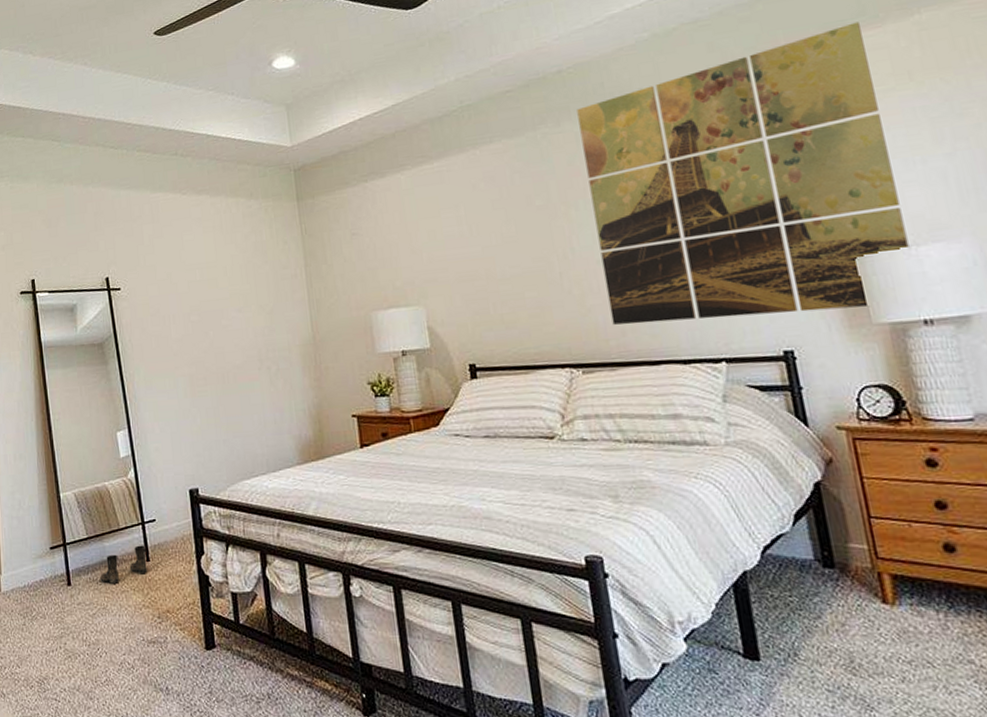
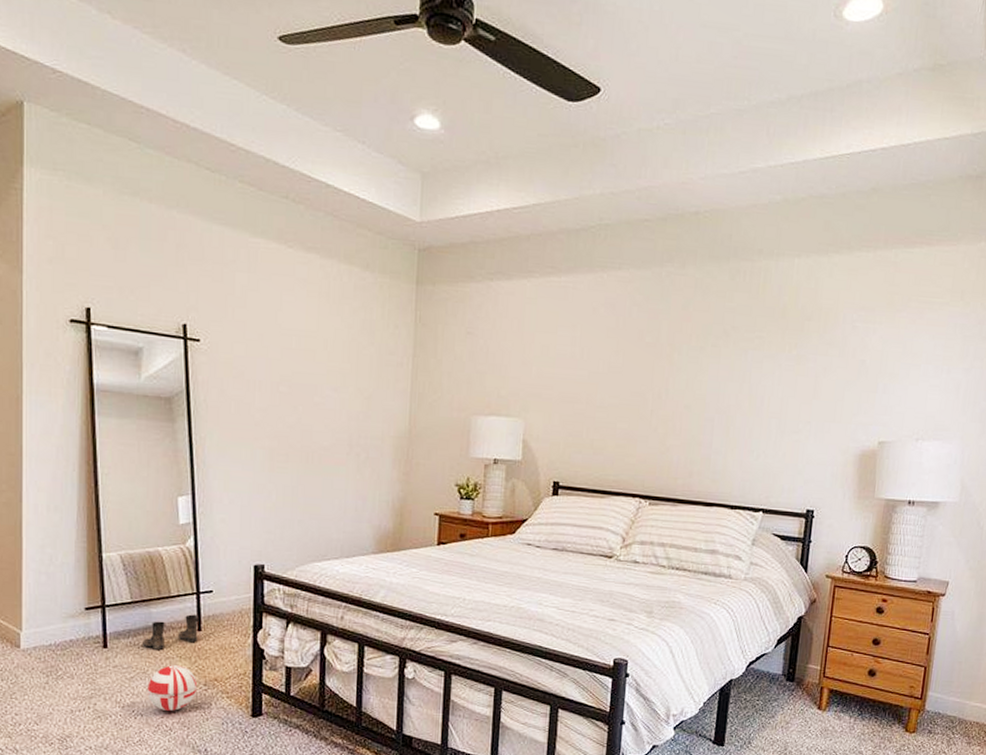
ball: none [108,598,152,647] -> present [147,665,197,711]
wall art: present [577,22,909,325] -> none [684,235,942,484]

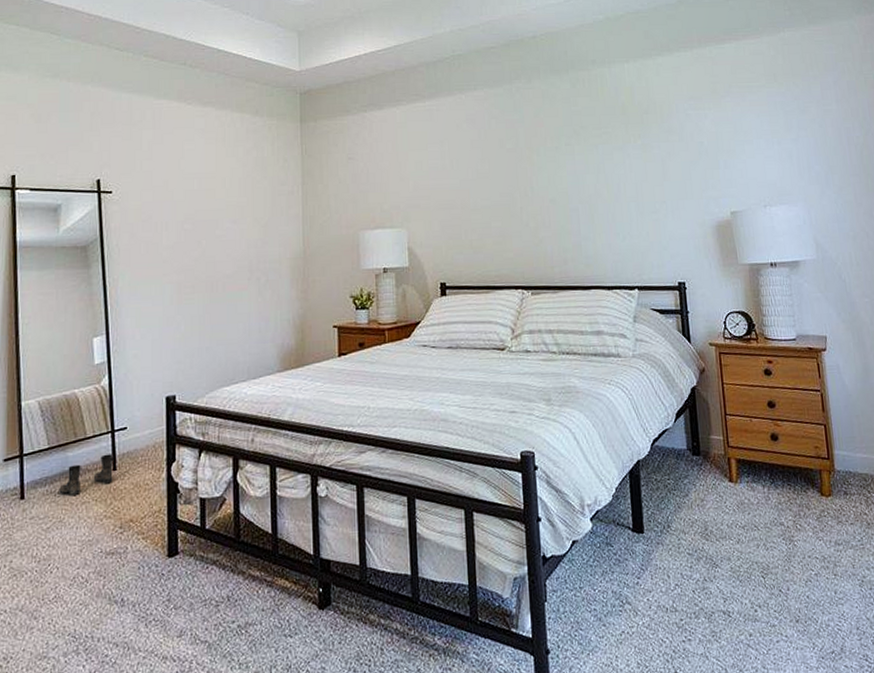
ball: present [147,665,197,711] -> none [63,509,112,561]

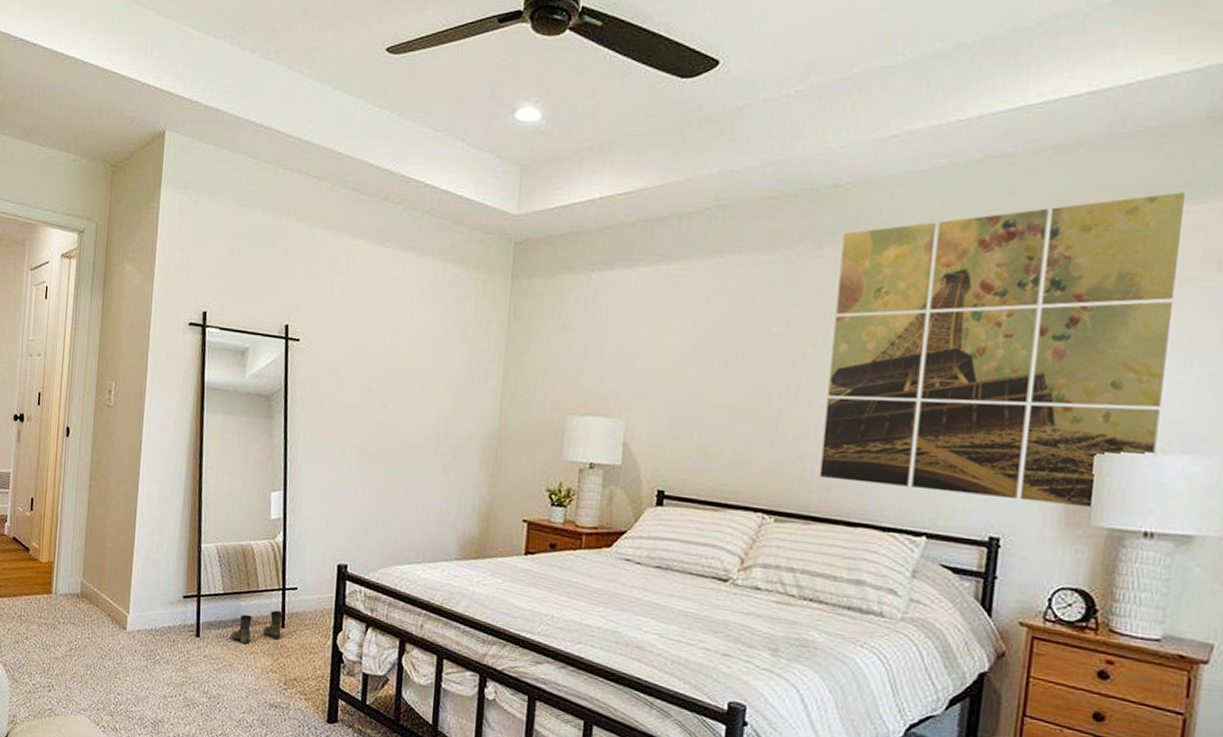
wall art: none [545,31,765,255] -> present [819,192,1185,509]

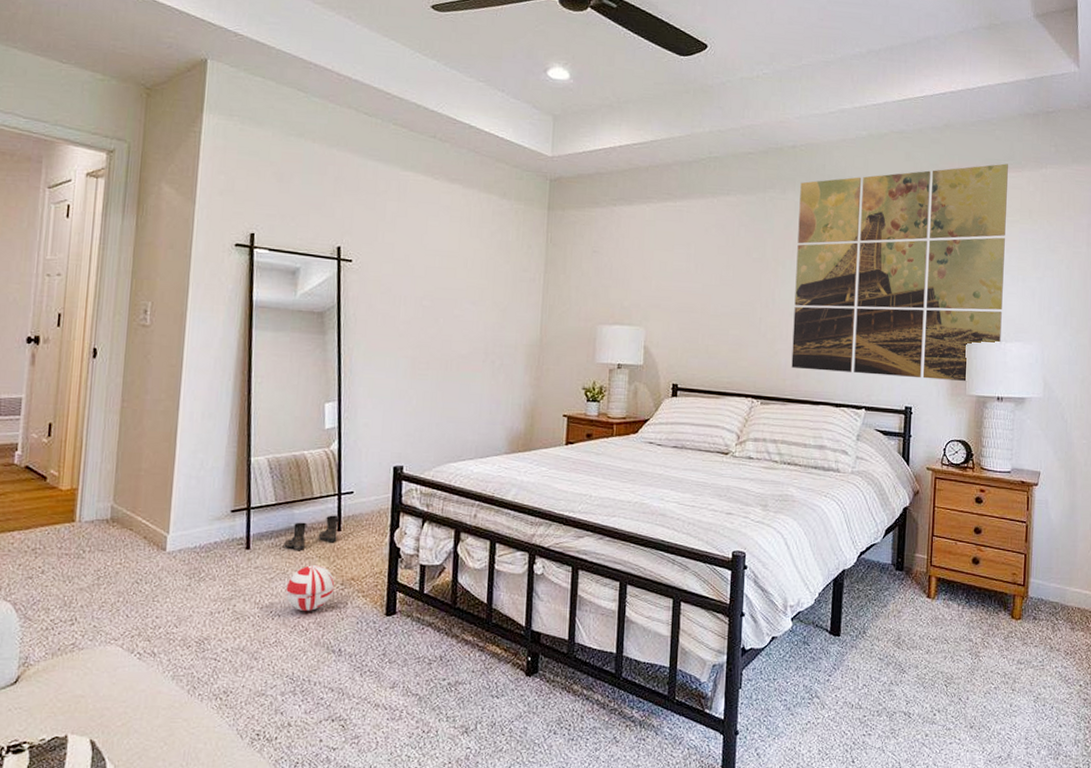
ball: none [232,660,277,708] -> present [286,565,334,611]

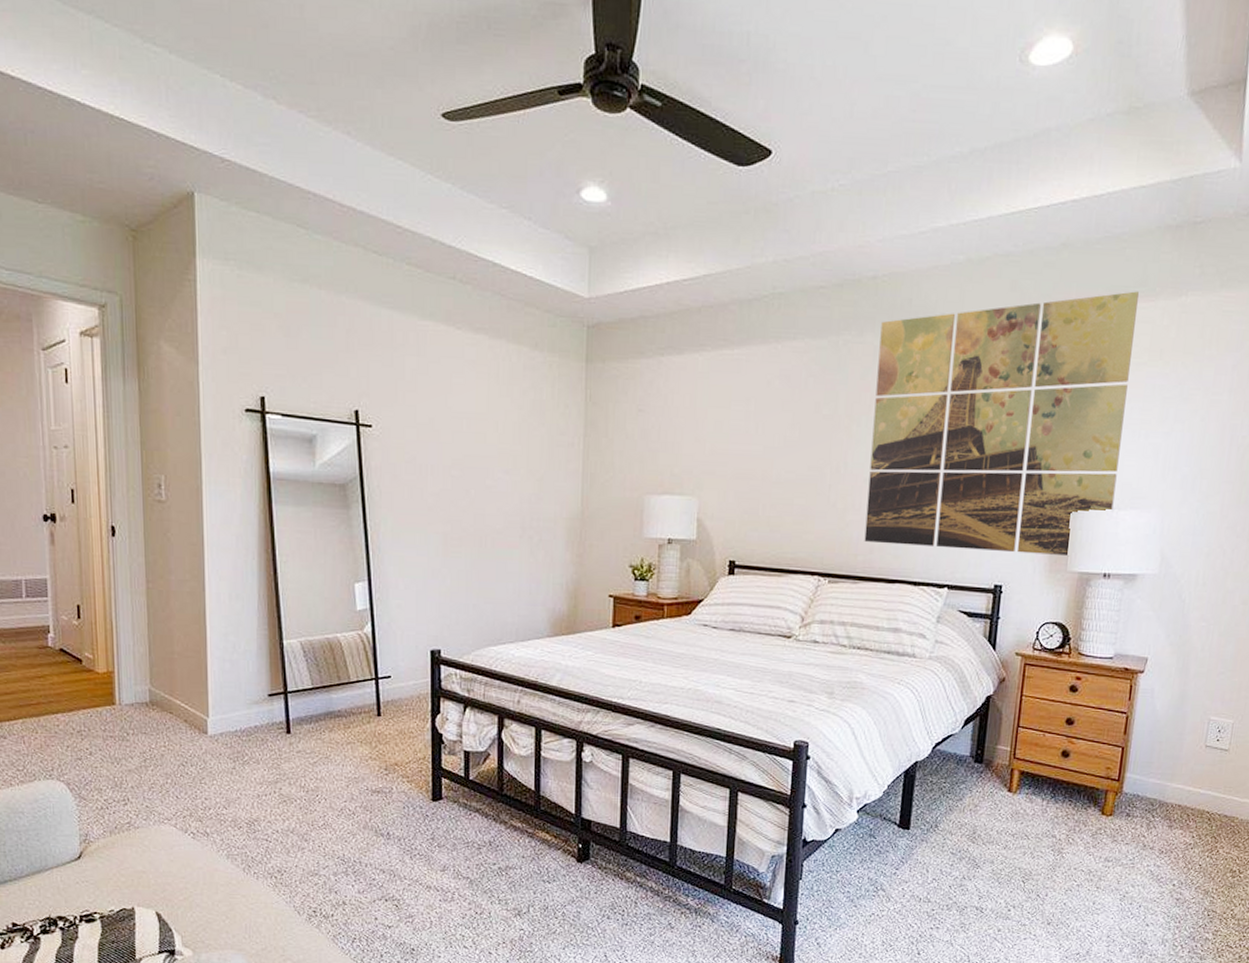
boots: present [284,515,339,550] -> none [324,700,377,735]
ball: present [286,565,334,611] -> none [330,750,377,795]

